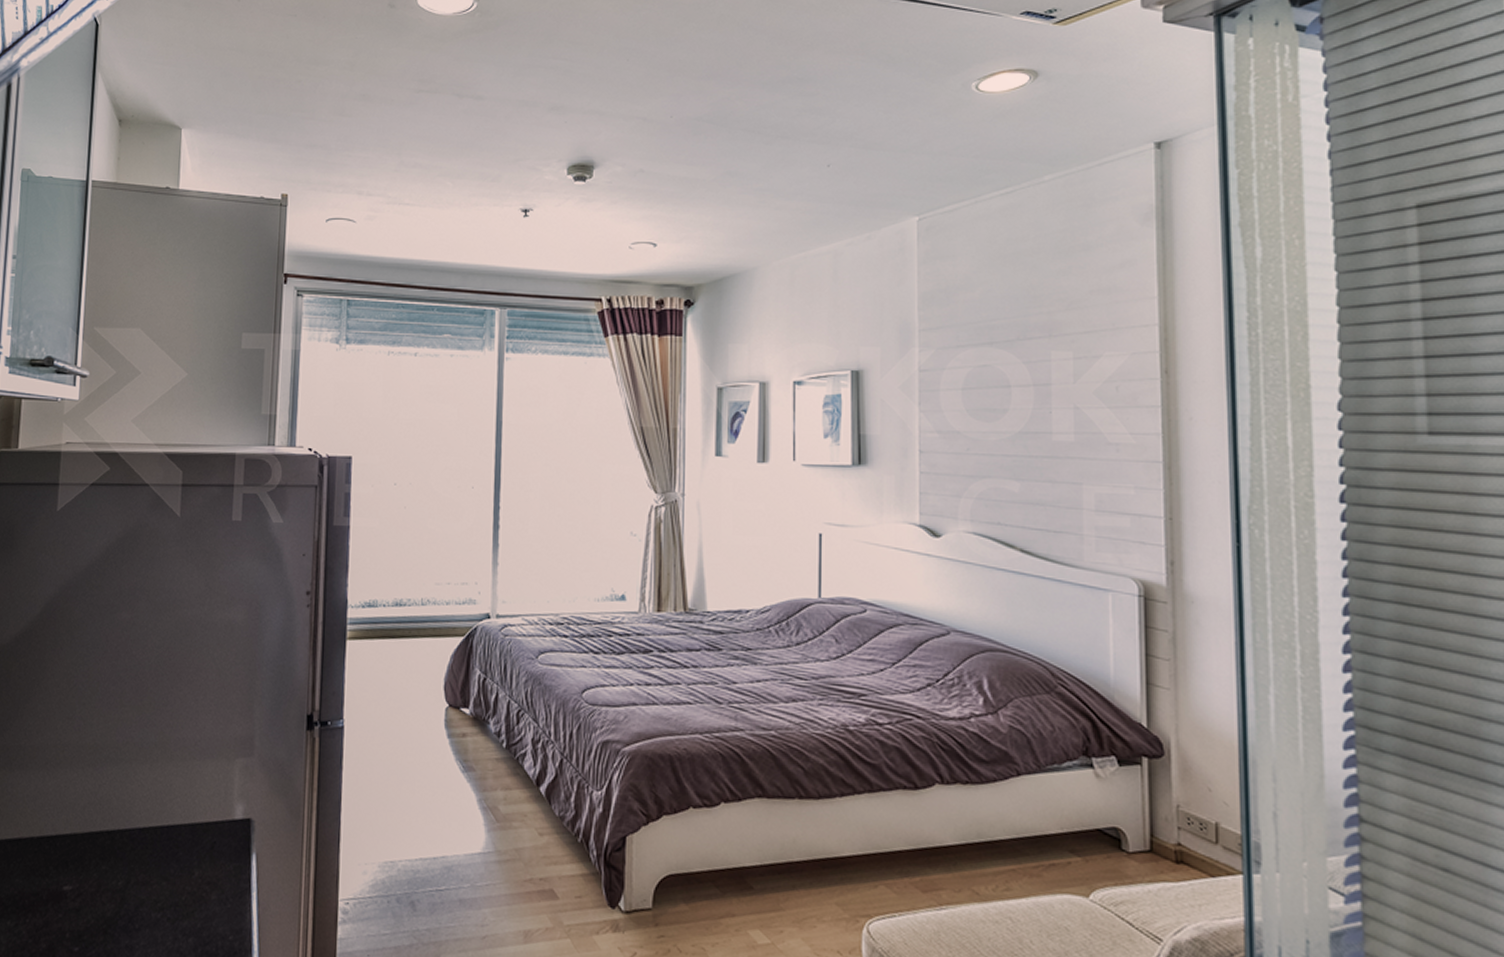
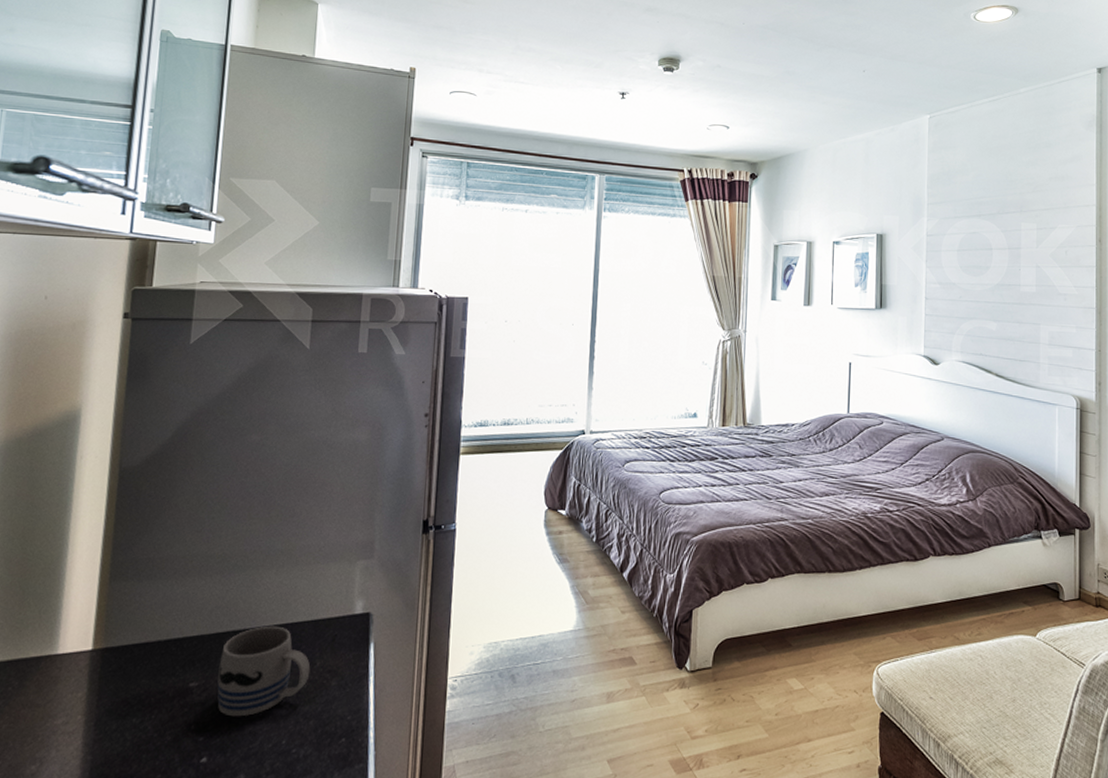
mug: none [91,827,189,928] -> present [217,626,311,717]

